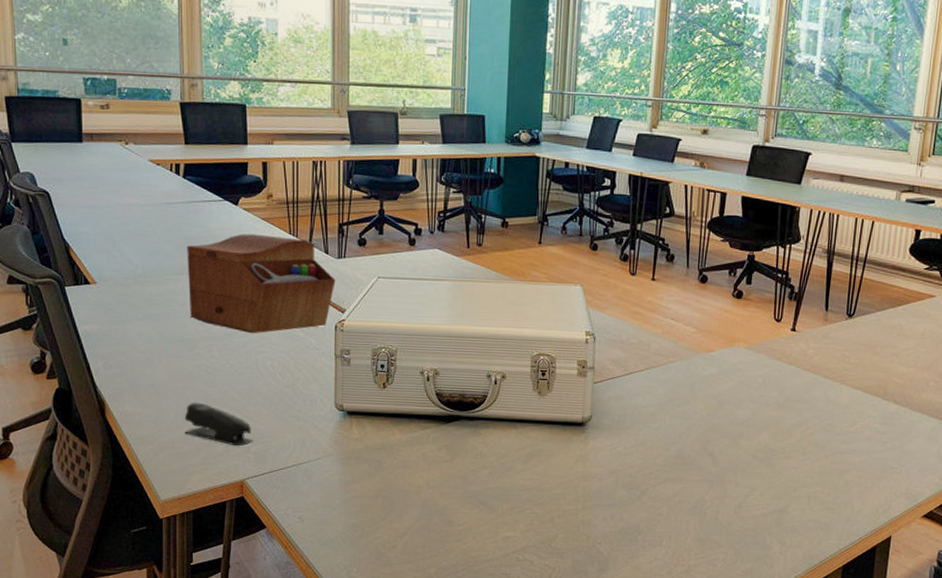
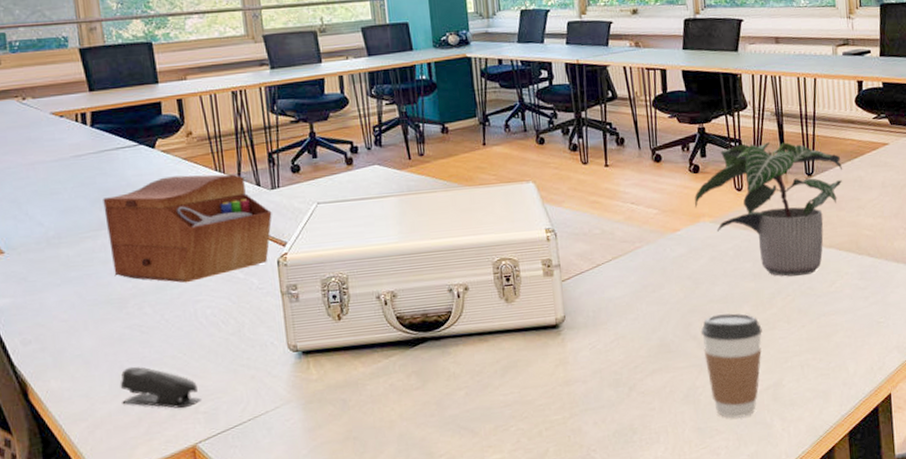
coffee cup: none [717,435,777,536] -> present [700,313,762,419]
potted plant: none [732,277,885,413] -> present [694,142,843,277]

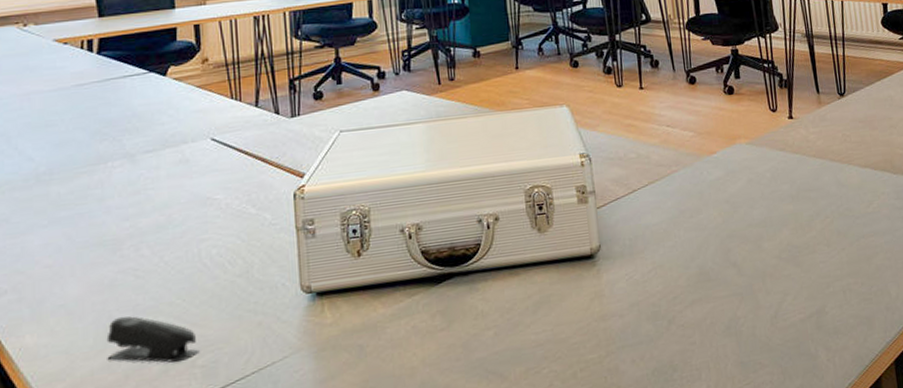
sewing box: present [103,174,272,283] -> none [104,102,291,221]
potted plant: present [694,142,843,277] -> none [730,63,874,199]
coffee cup: present [700,313,762,419] -> none [740,237,803,350]

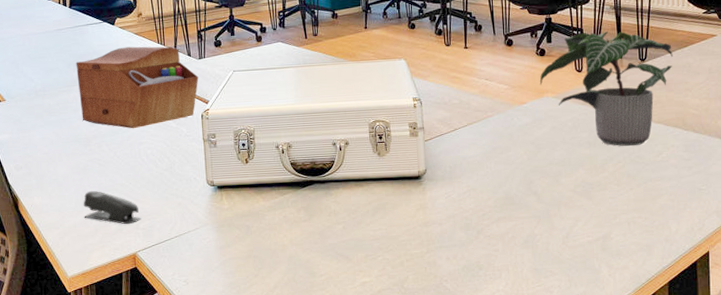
sewing box: none [104,102,291,221] -> present [76,46,199,129]
potted plant: none [730,63,874,199] -> present [539,32,674,147]

